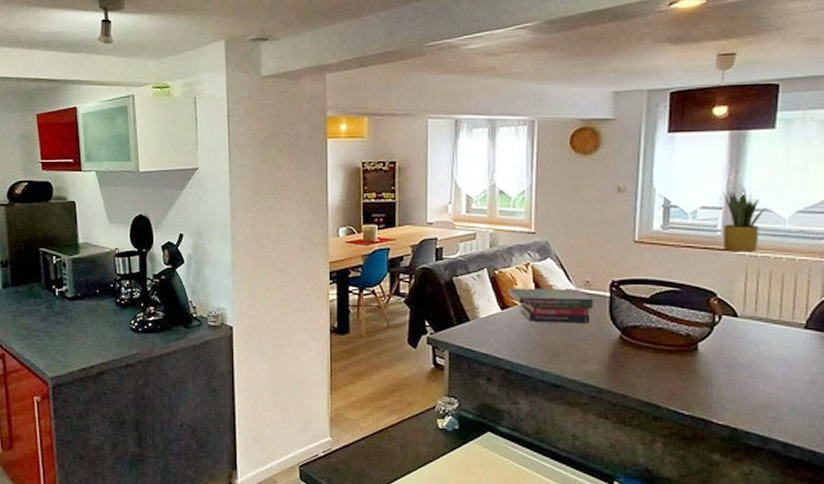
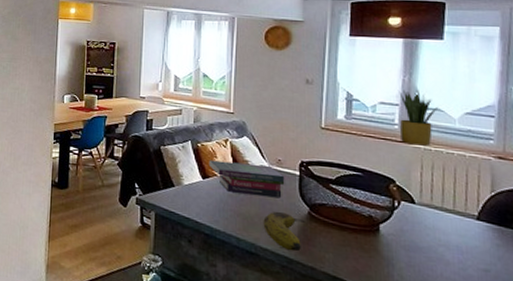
fruit: none [570,338,616,380] -> present [263,211,305,252]

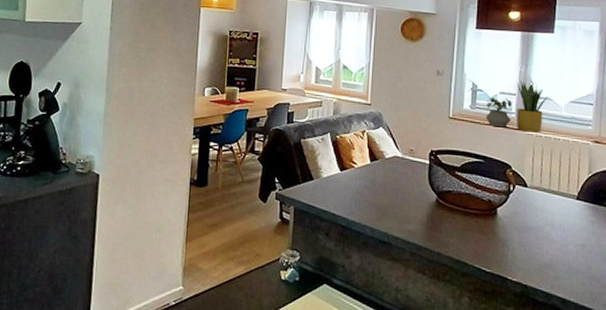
books: present [208,160,285,199] -> none [346,151,416,187]
fruit: present [263,211,305,252] -> none [395,200,433,239]
potted plant: none [363,107,394,140] -> present [486,96,512,128]

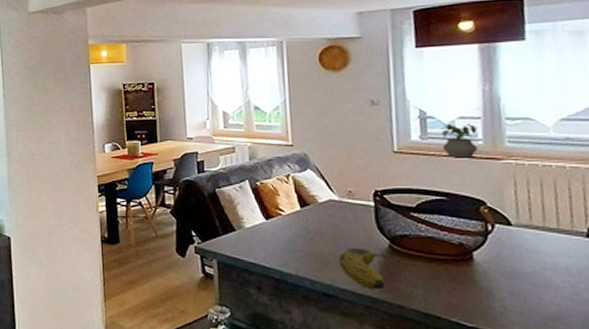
fruit: none [395,200,433,239] -> present [338,247,386,290]
planter: present [516,80,548,133] -> none [479,99,527,161]

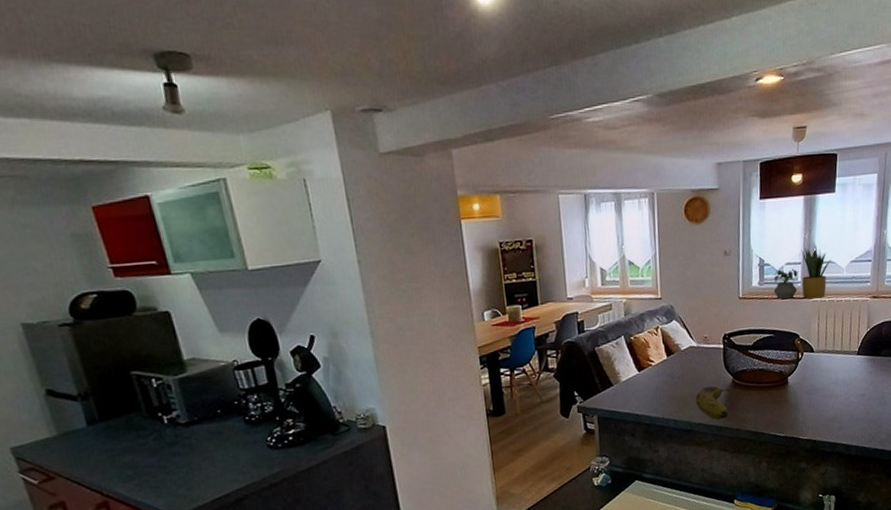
planter: none [479,99,527,161] -> present [801,245,830,299]

